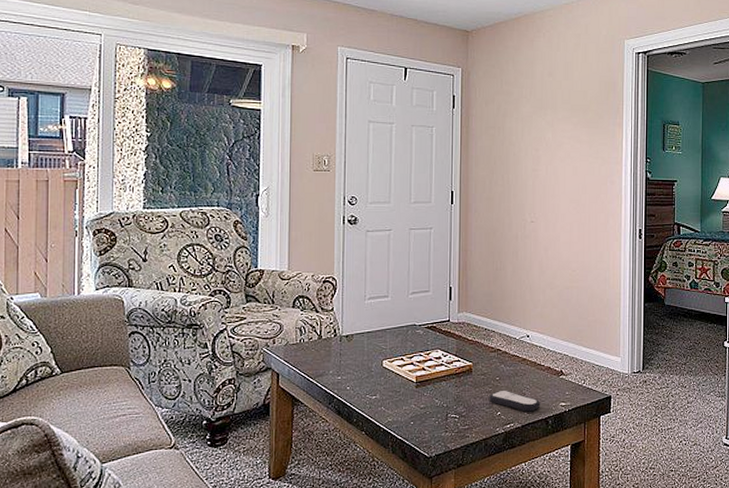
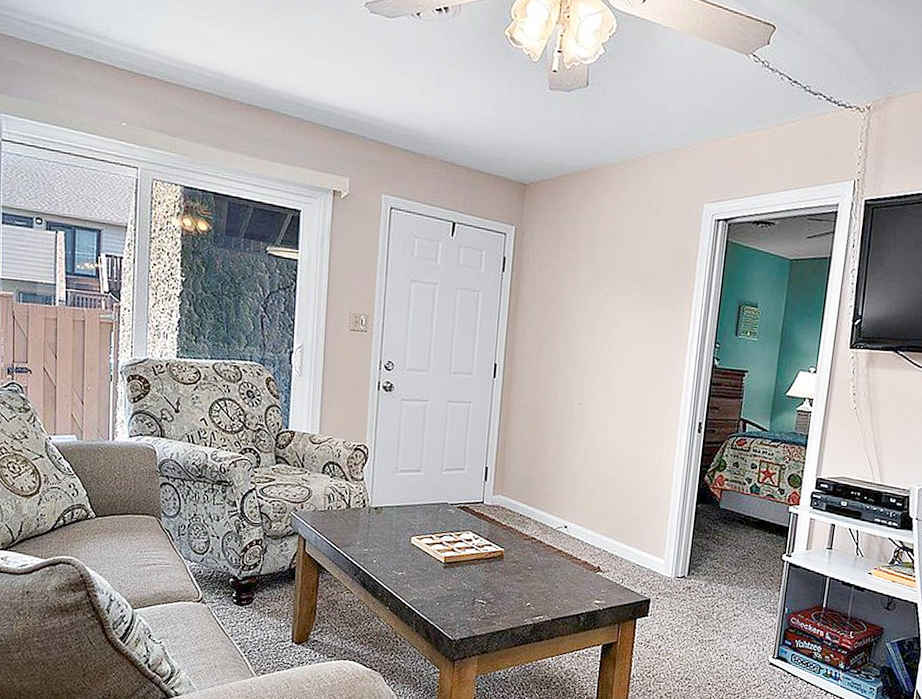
remote control: present [489,390,541,412] -> none [519,580,574,606]

